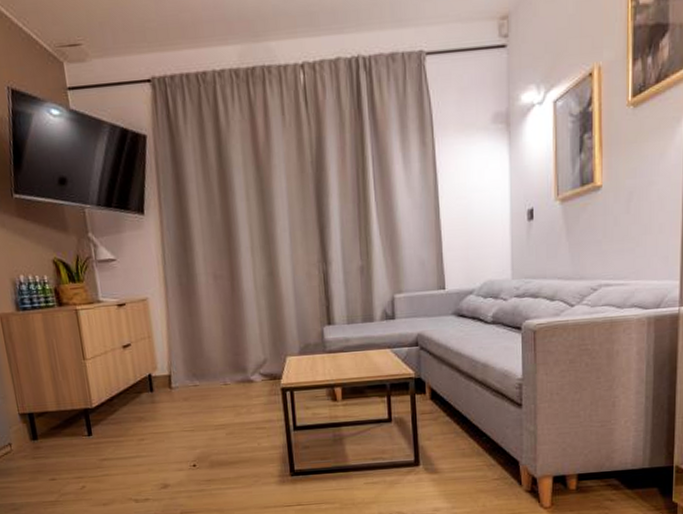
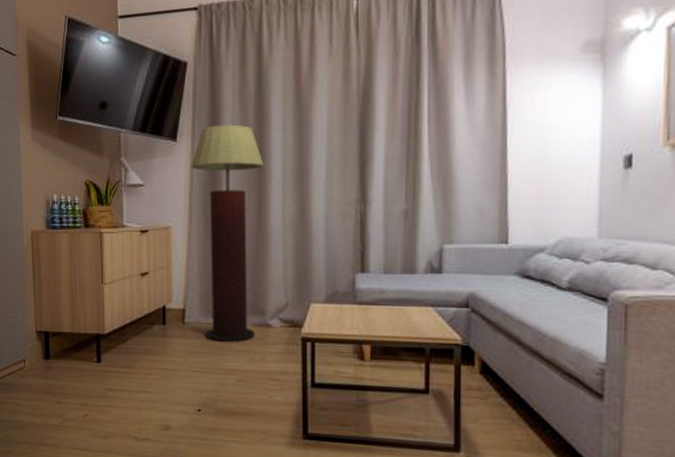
floor lamp: none [161,195,239,401] -> present [191,124,264,342]

